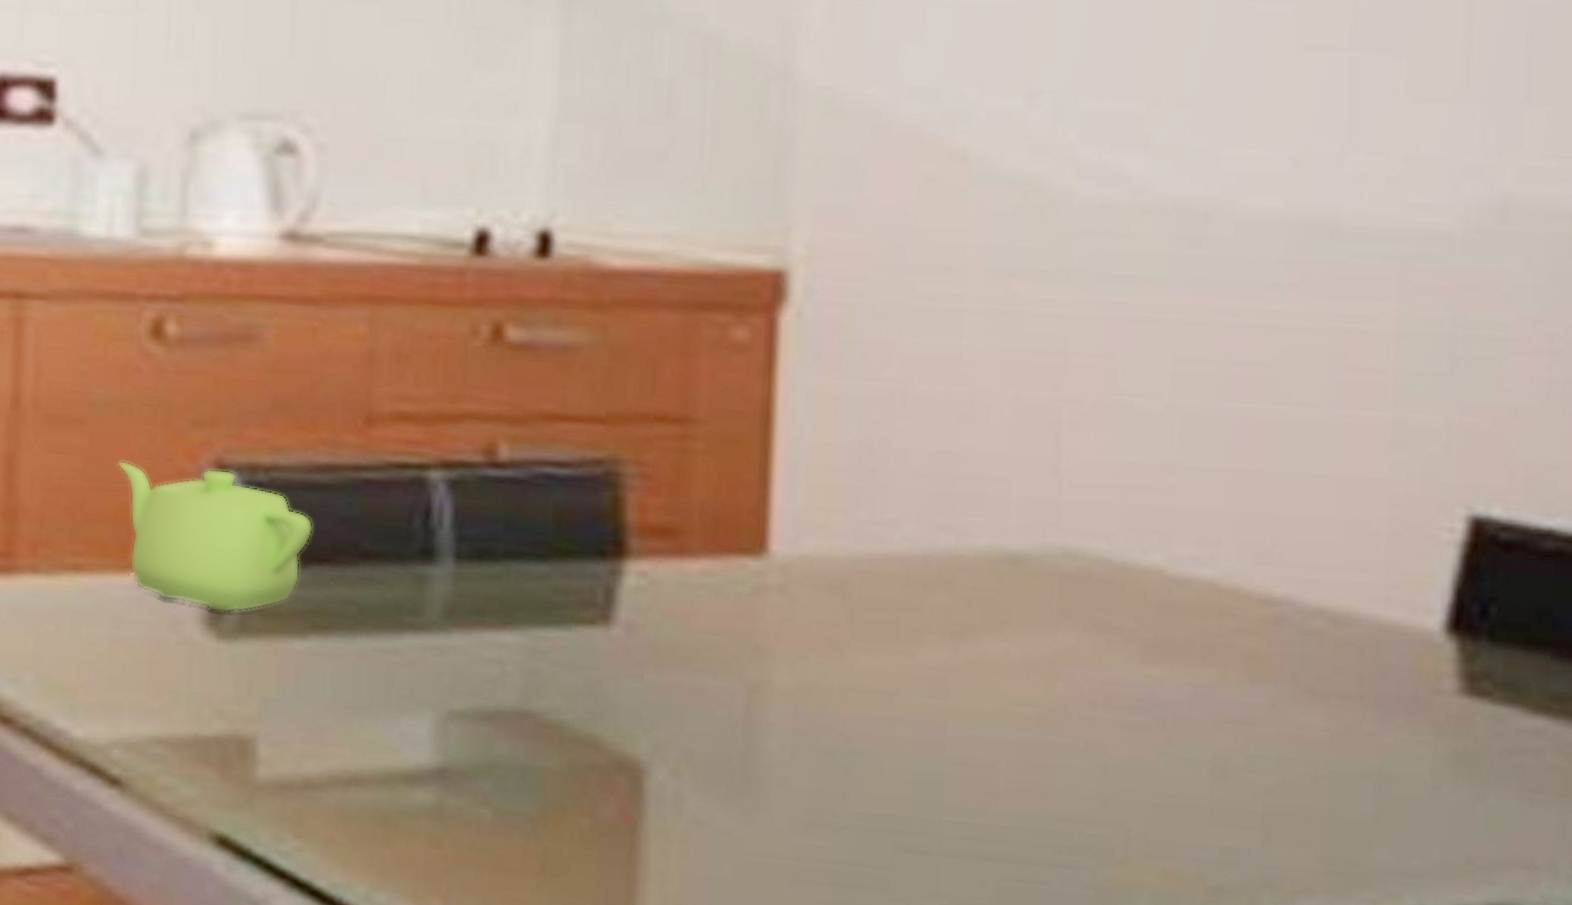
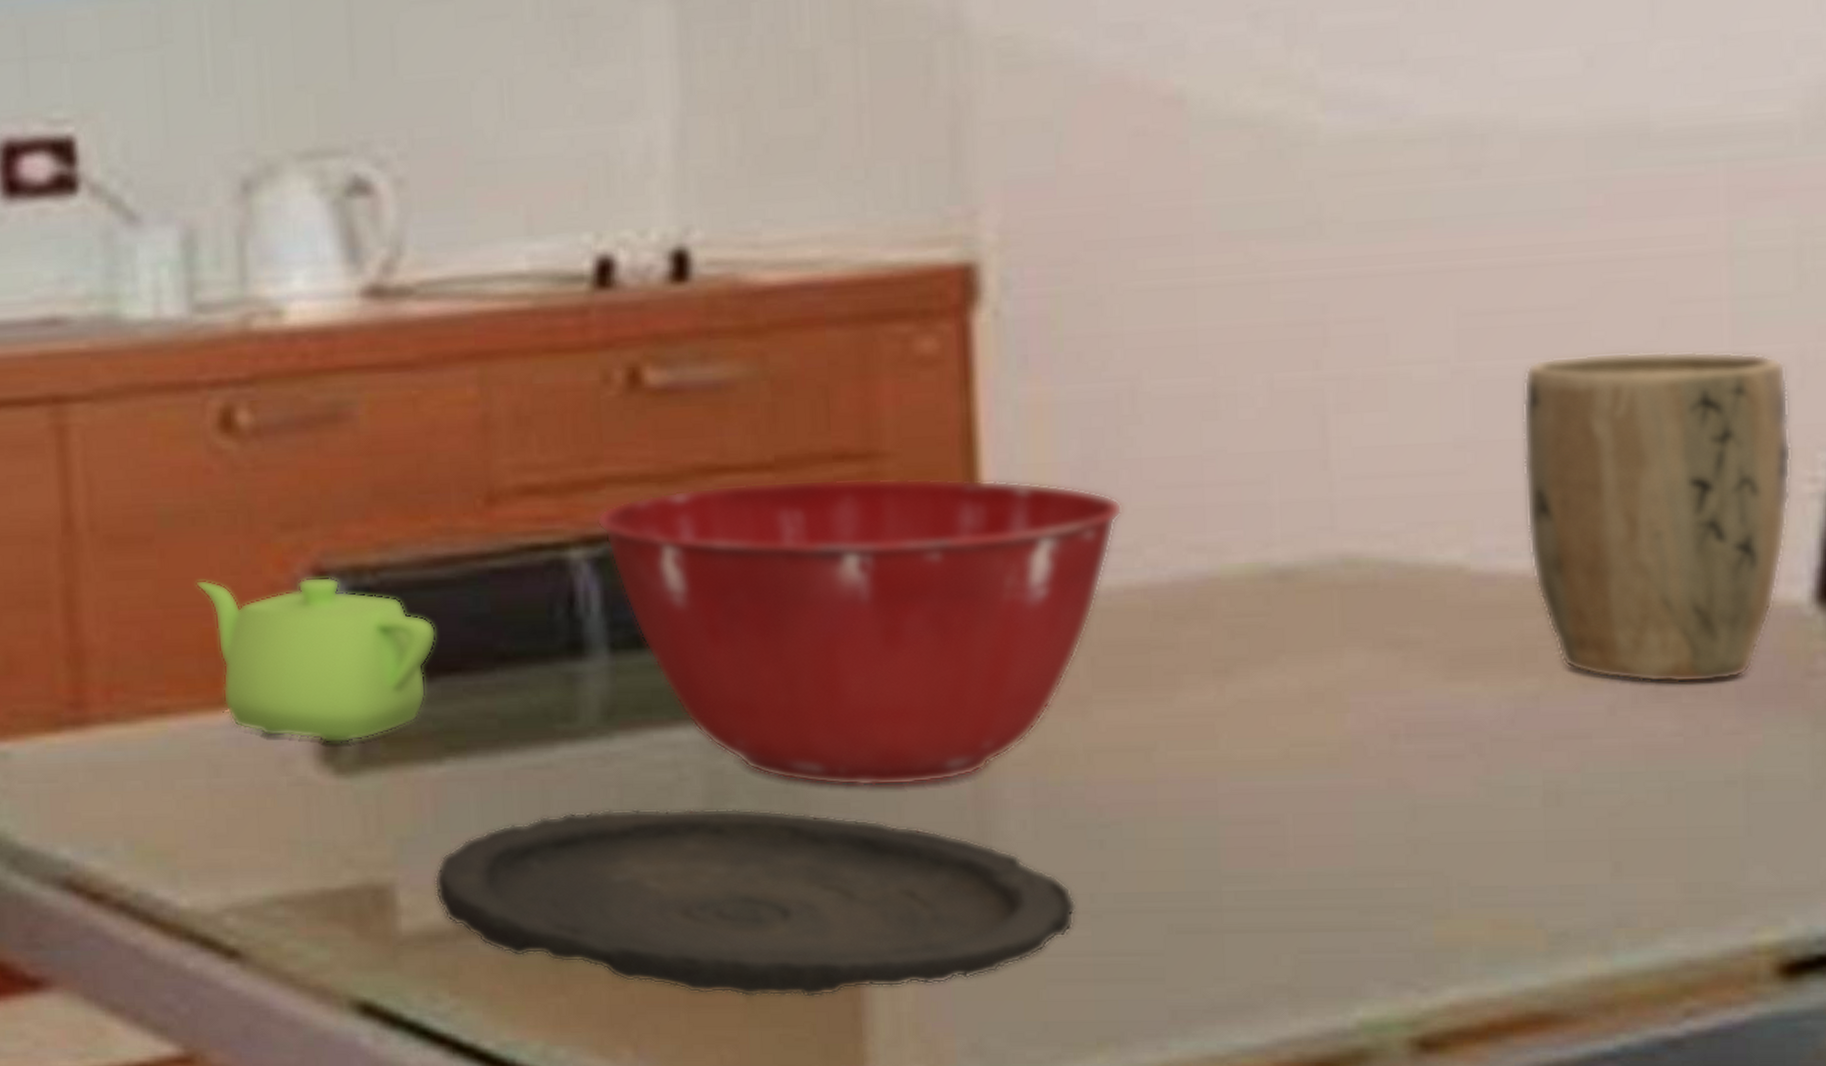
plate: none [290,692,821,874] -> present [434,808,1077,999]
mixing bowl: none [455,430,888,702] -> present [596,477,1123,787]
plant pot: none [1216,403,1436,690] -> present [1522,350,1792,683]

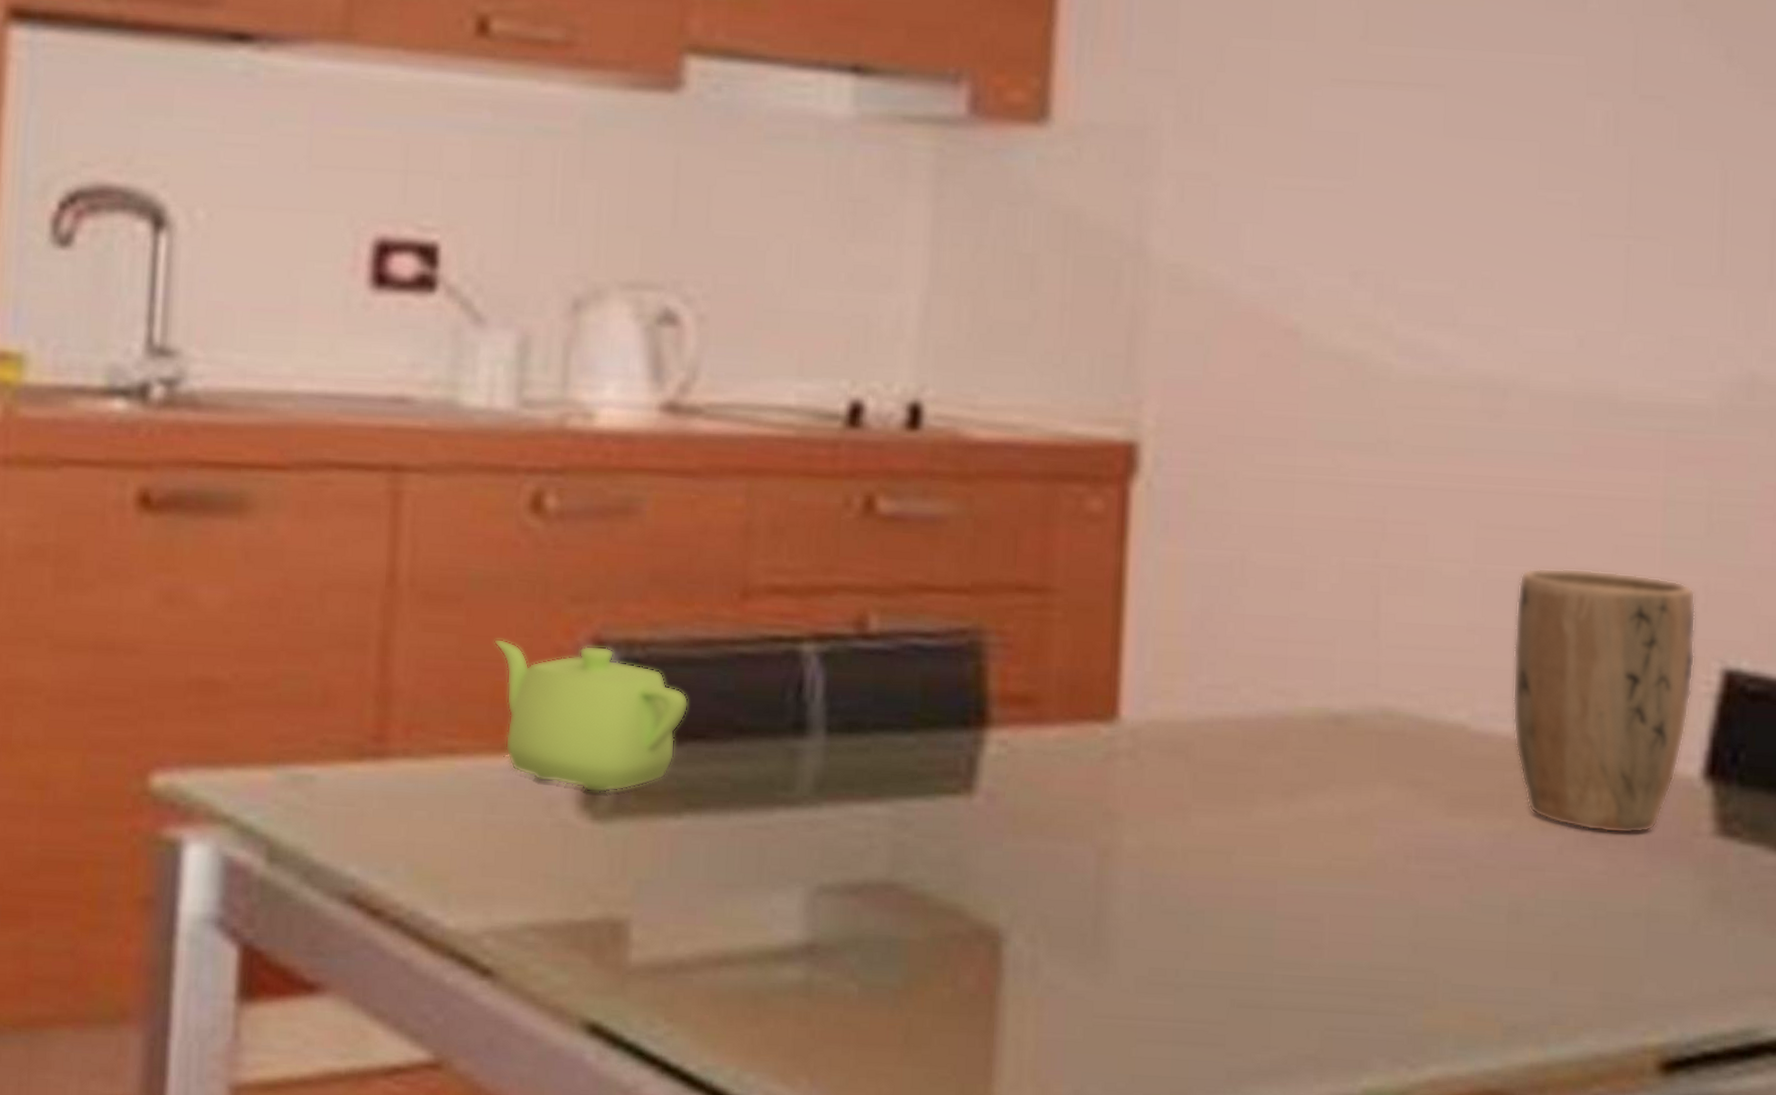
plate: present [434,808,1077,999] -> none [662,868,1165,1043]
mixing bowl: present [596,477,1123,787] -> none [827,601,1228,868]

